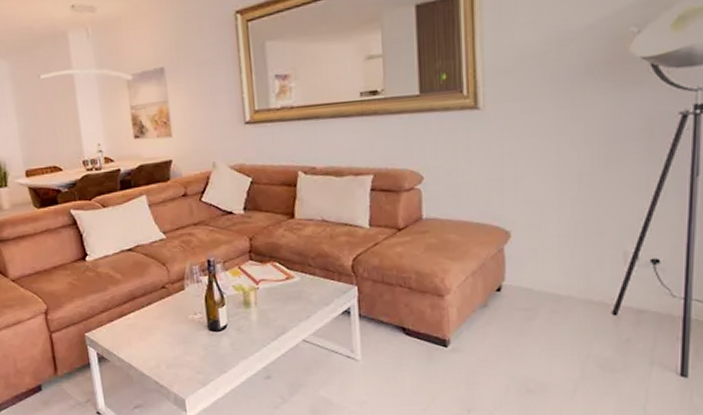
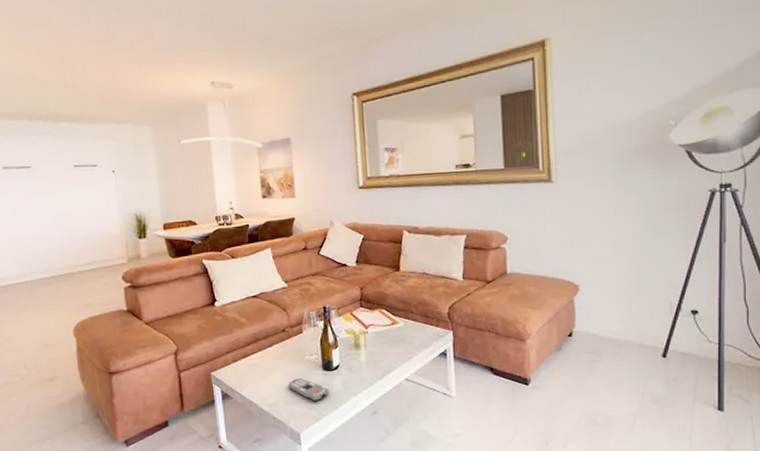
remote control: none [170,340,216,365] -> present [288,378,329,402]

